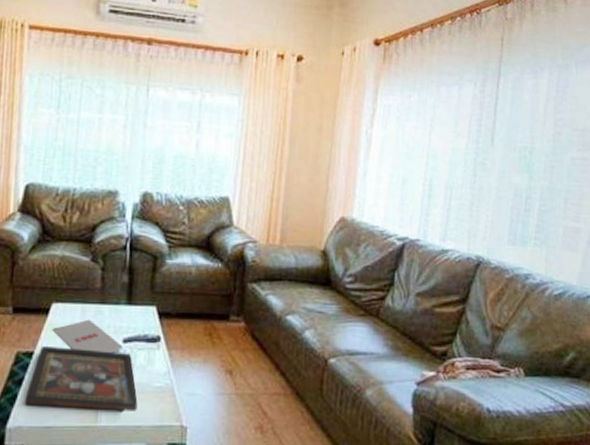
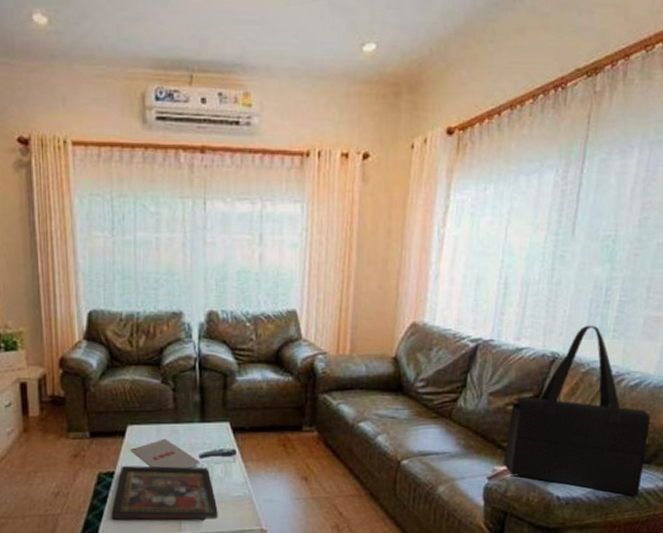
tote bag: none [431,231,577,415] -> present [503,325,651,497]

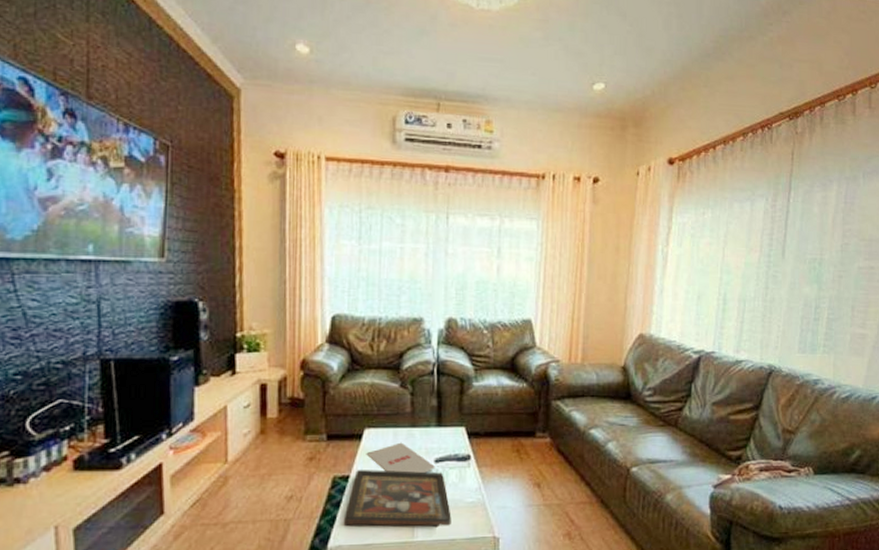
tote bag: present [503,325,651,497] -> none [727,340,863,507]

